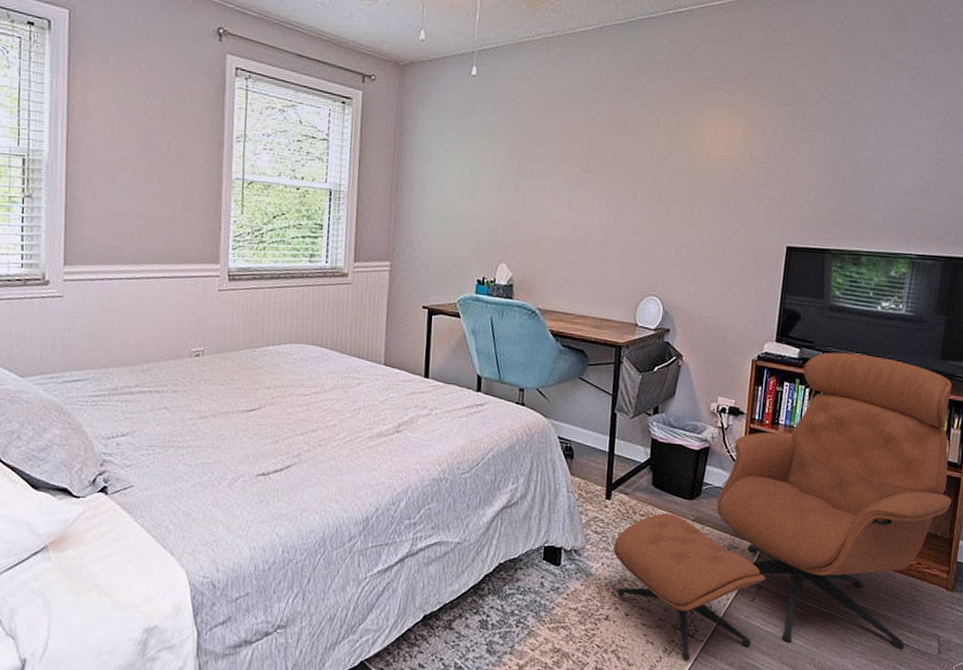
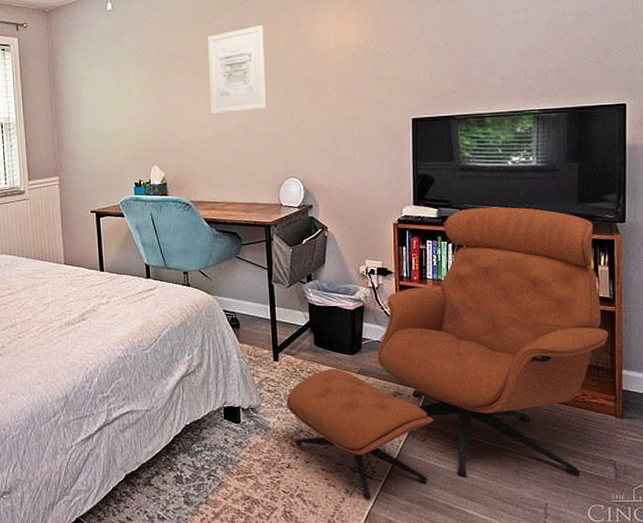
wall art: none [573,119,643,214] -> present [207,25,267,114]

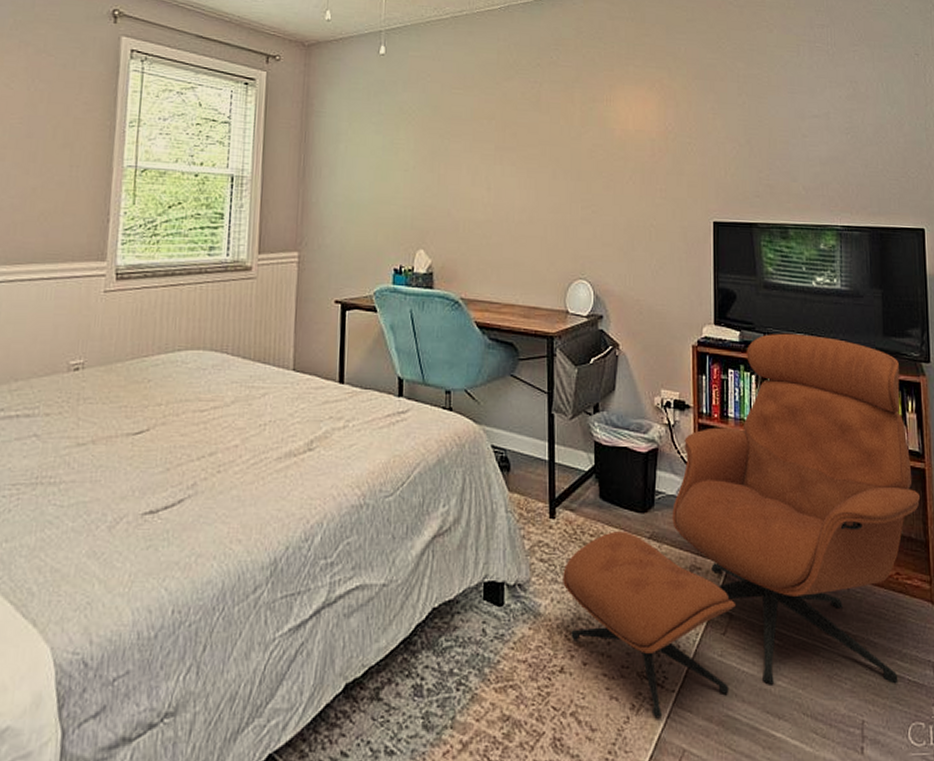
wall art: present [207,25,267,114] -> none [492,95,558,193]

